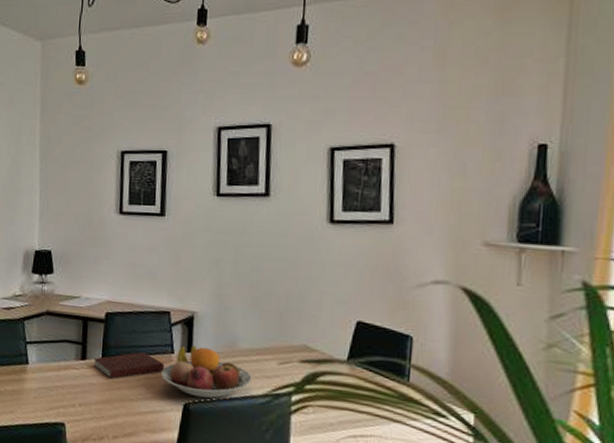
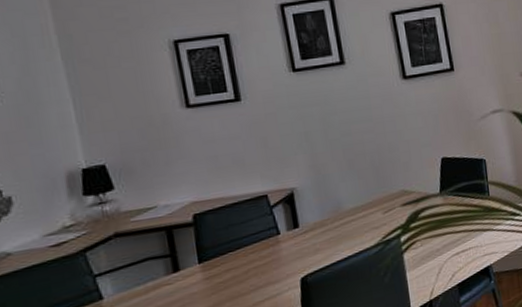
notebook: present [93,351,165,379] -> none [189,242,274,281]
fruit bowl: present [160,345,252,399] -> none [269,218,362,269]

